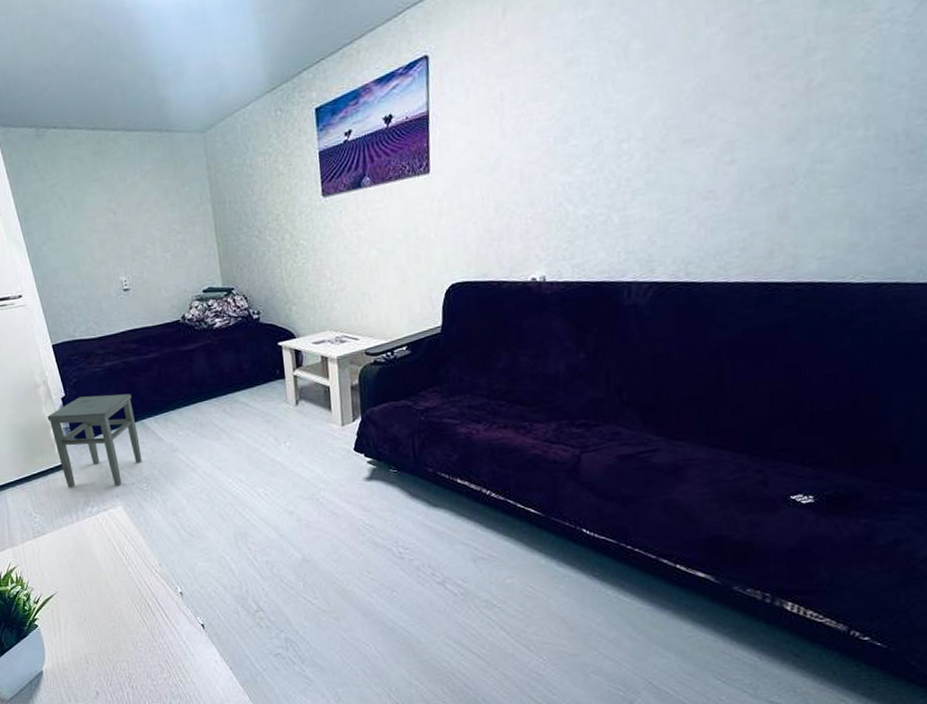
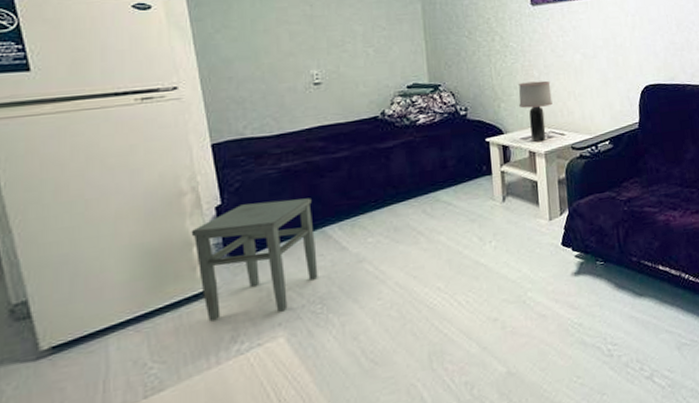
table lamp: none [310,281,345,347] -> present [518,80,553,143]

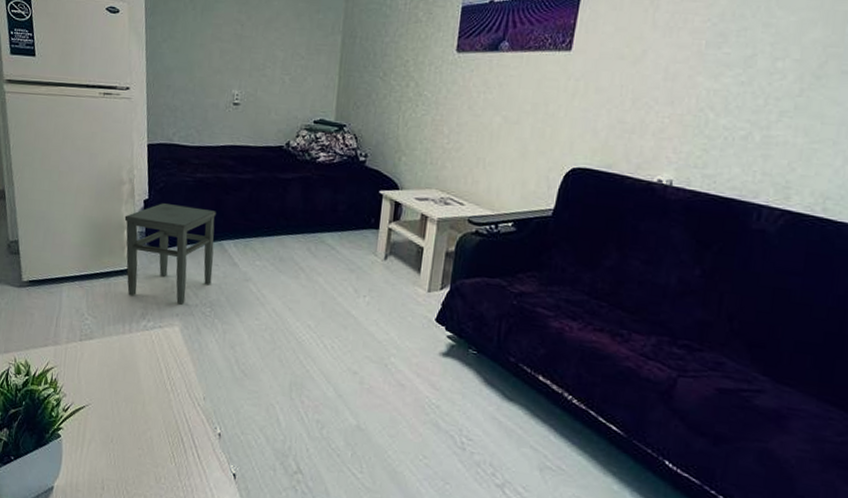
table lamp: present [518,80,553,143] -> none [421,138,460,207]

